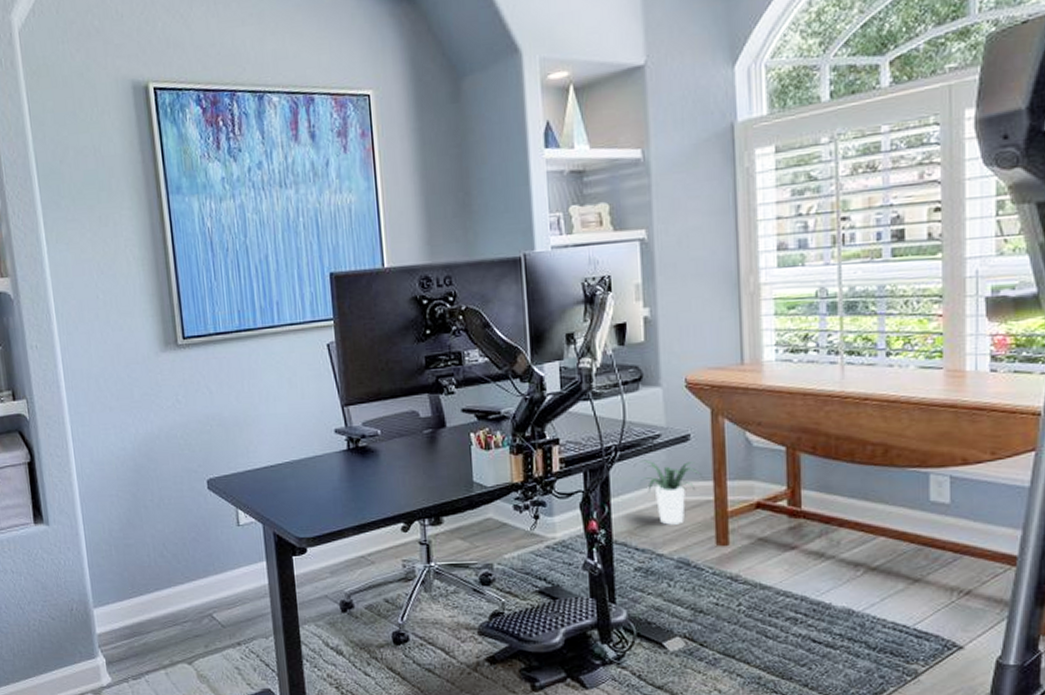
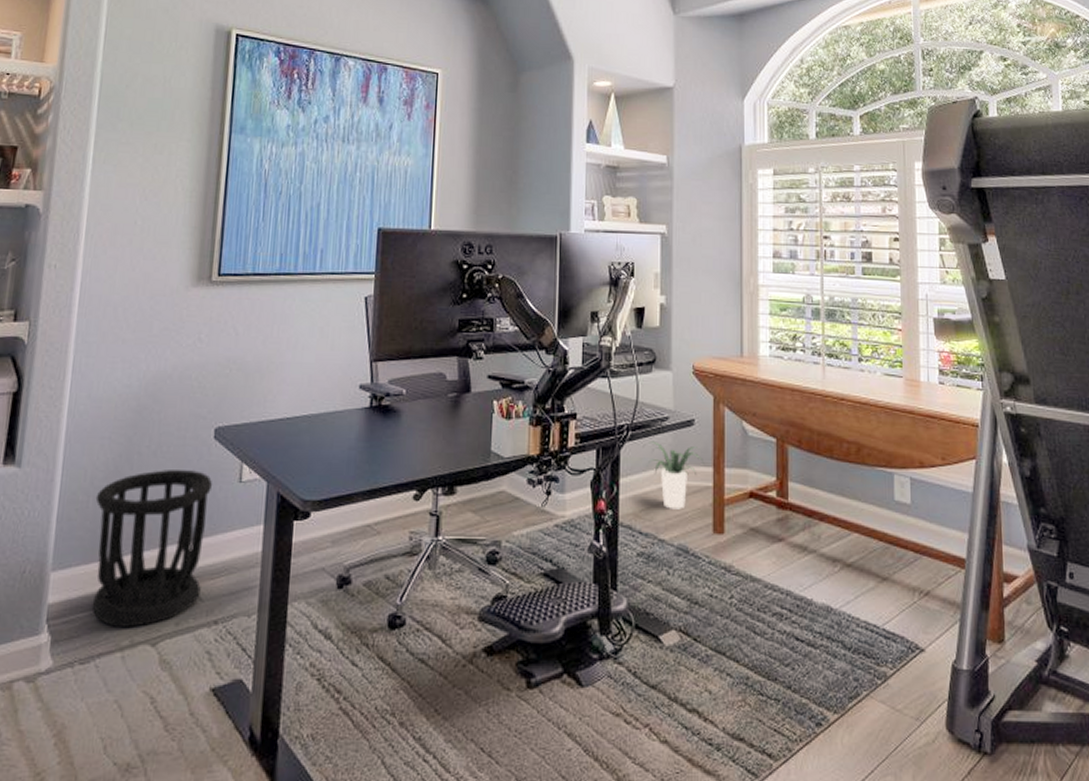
wastebasket: none [116,518,221,650] -> present [91,470,213,627]

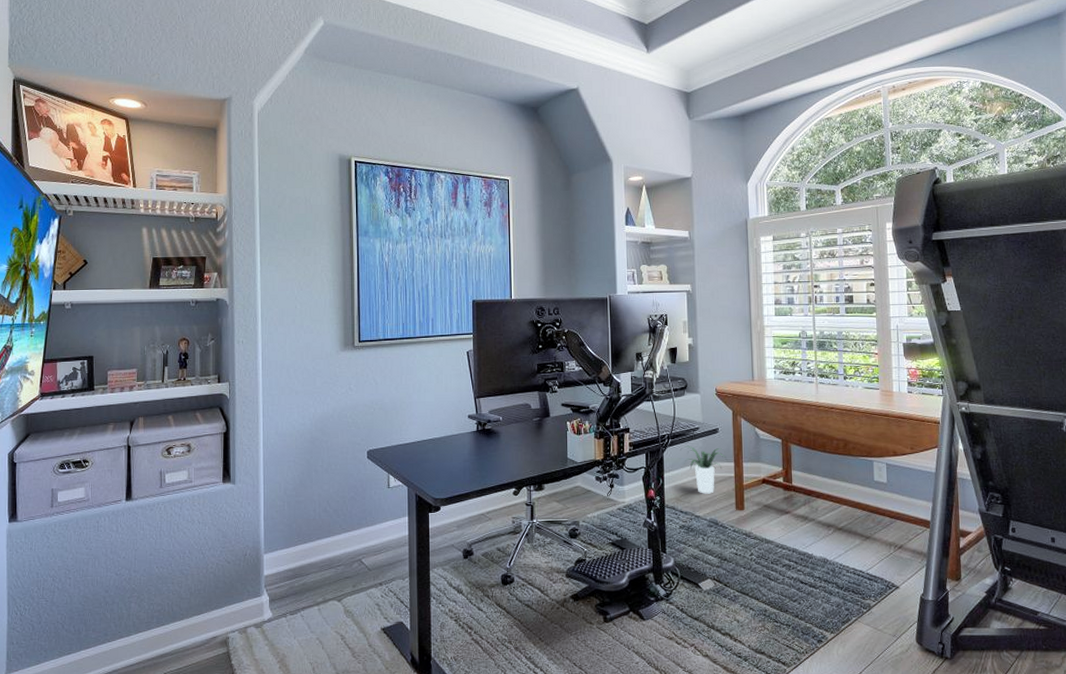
wastebasket: present [91,470,213,627] -> none [289,481,370,590]

